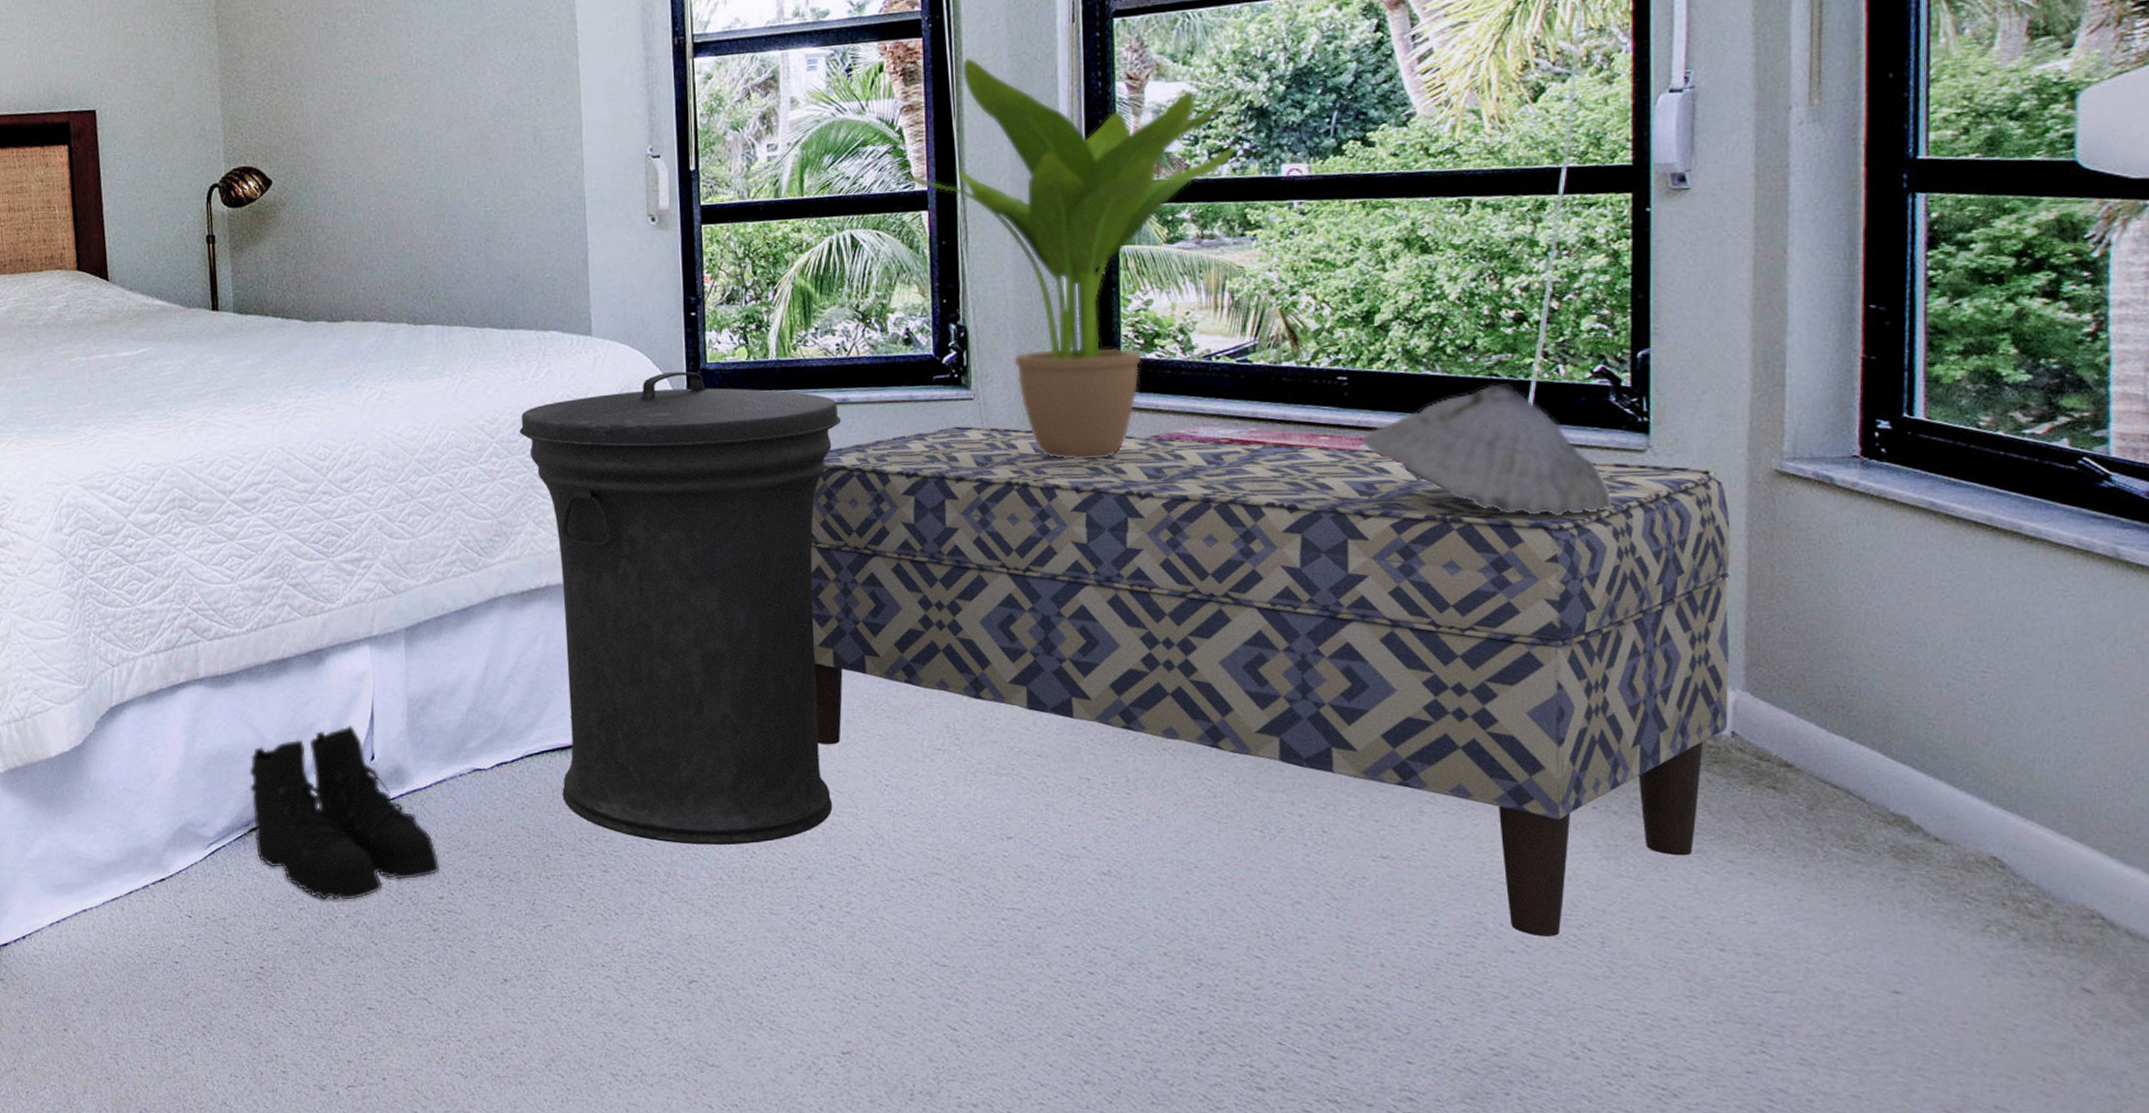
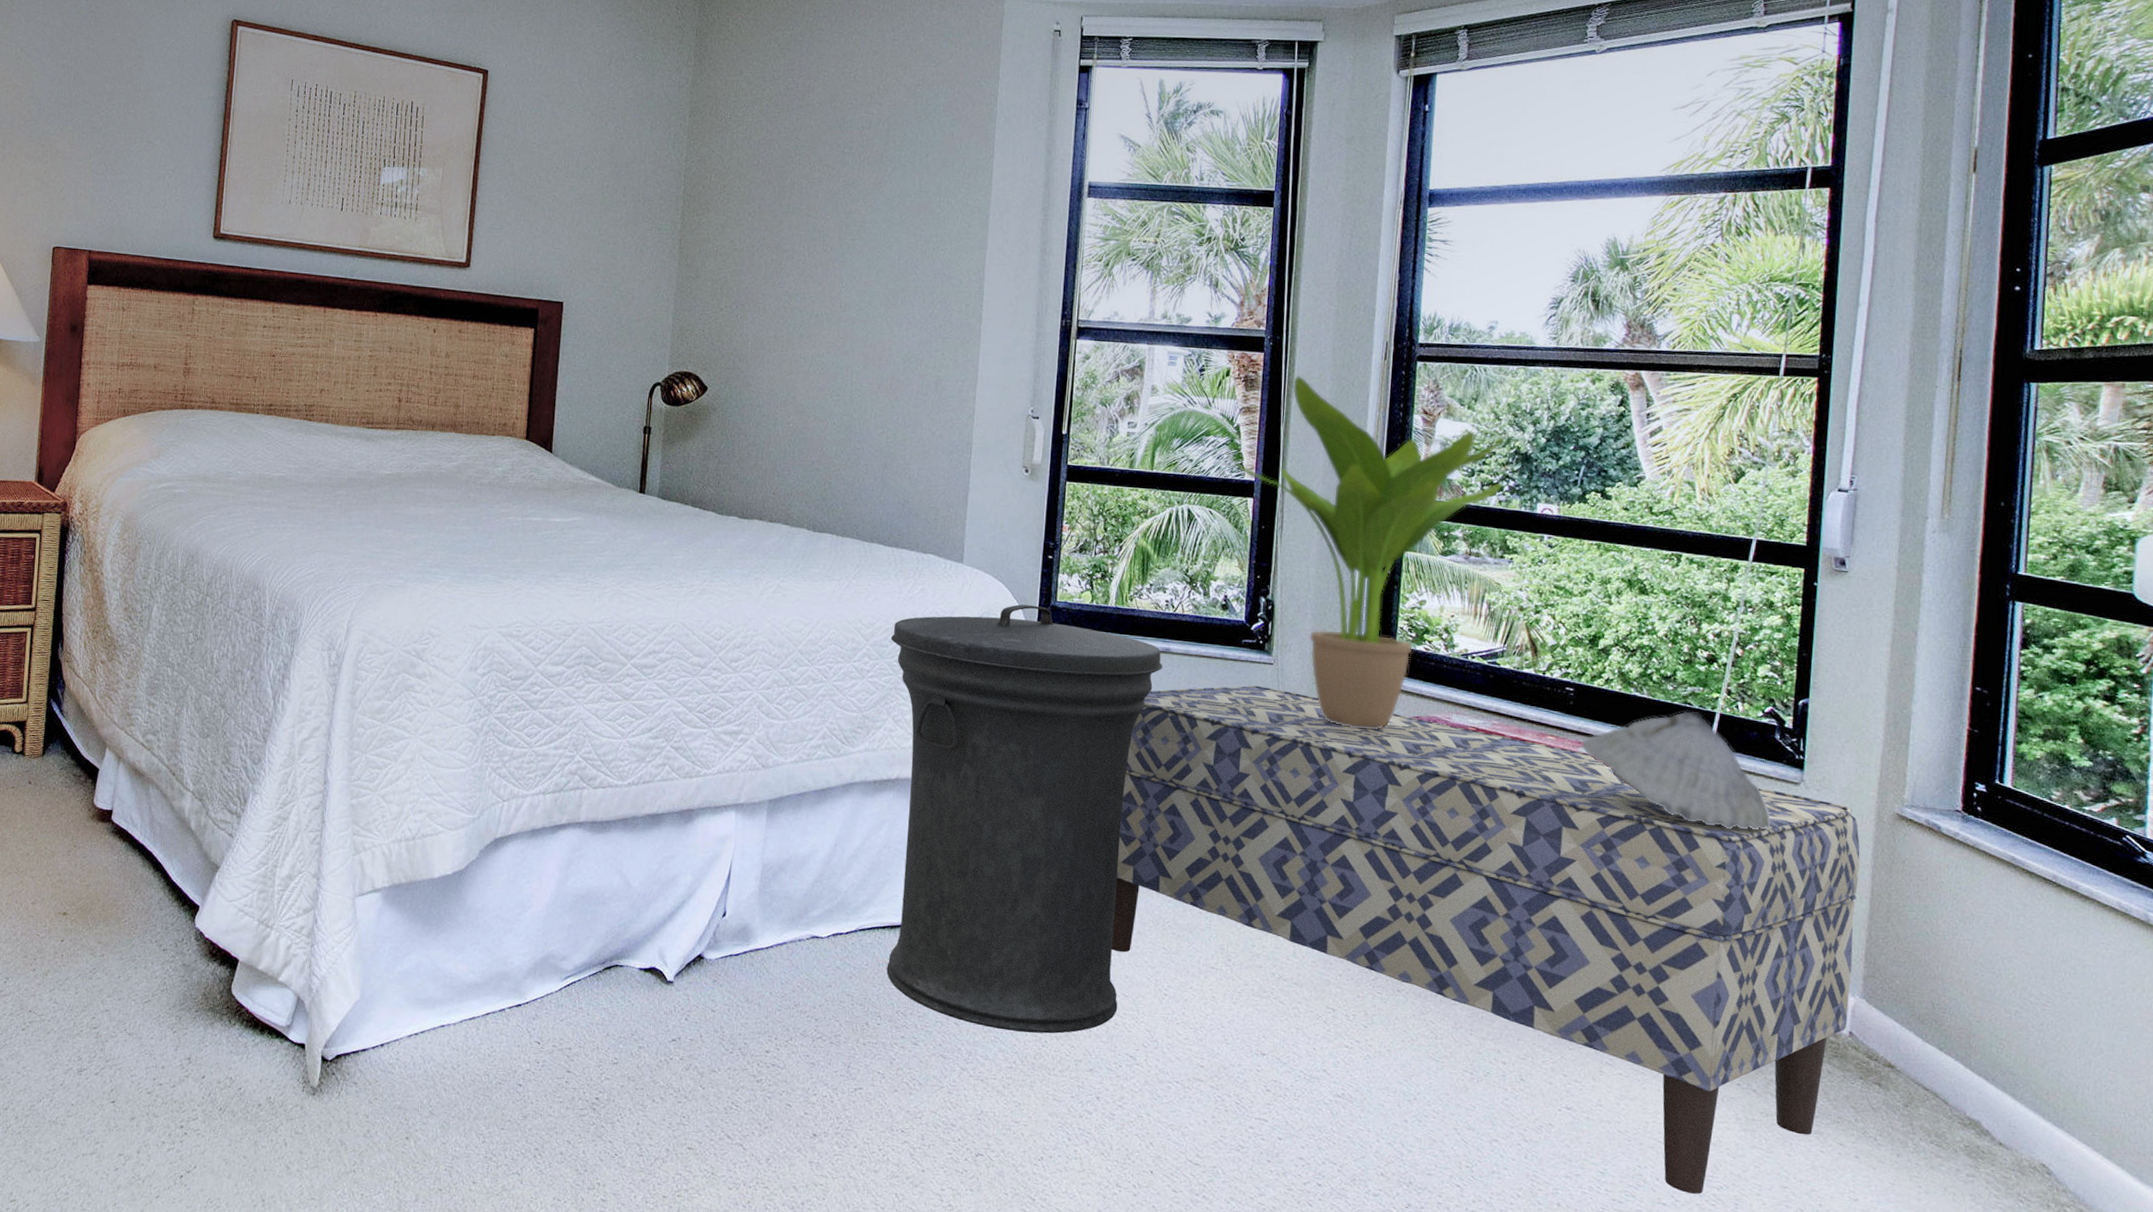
boots: present [248,725,440,900] -> none [608,881,771,1044]

